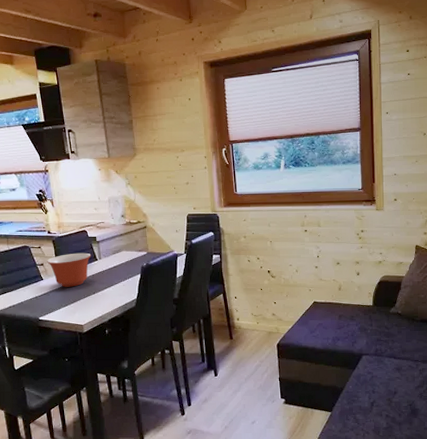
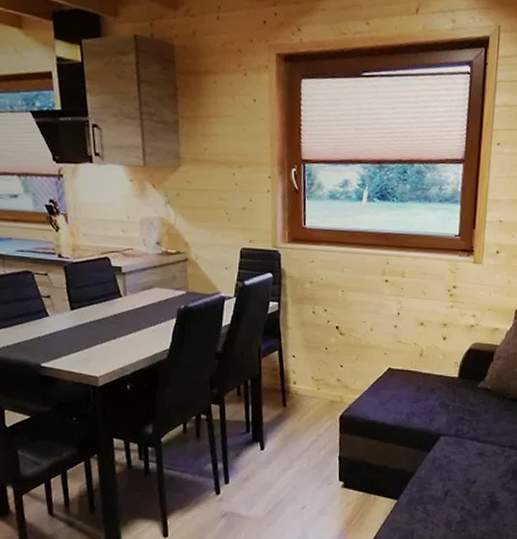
mixing bowl: present [47,252,91,287] -> none [55,285,114,328]

